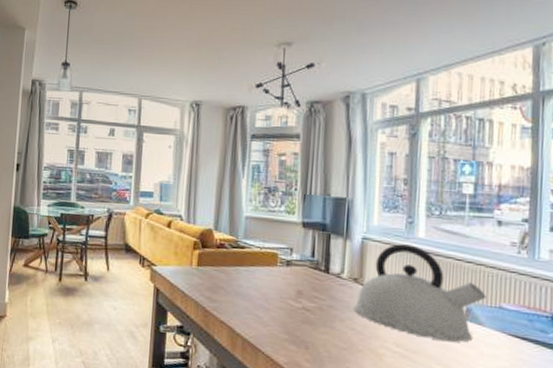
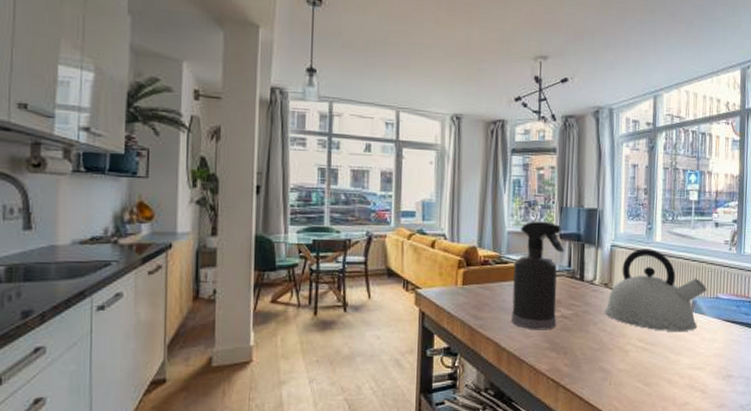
spray bottle: none [247,207,307,321] -> present [512,221,564,330]

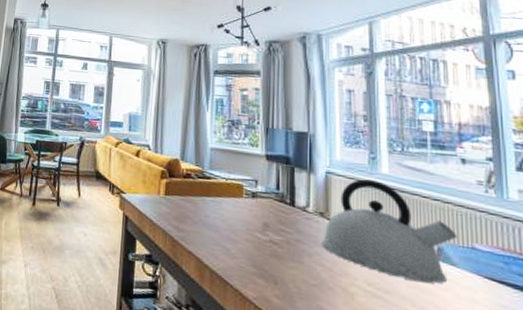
spray bottle: present [512,221,564,330] -> none [215,139,271,254]

